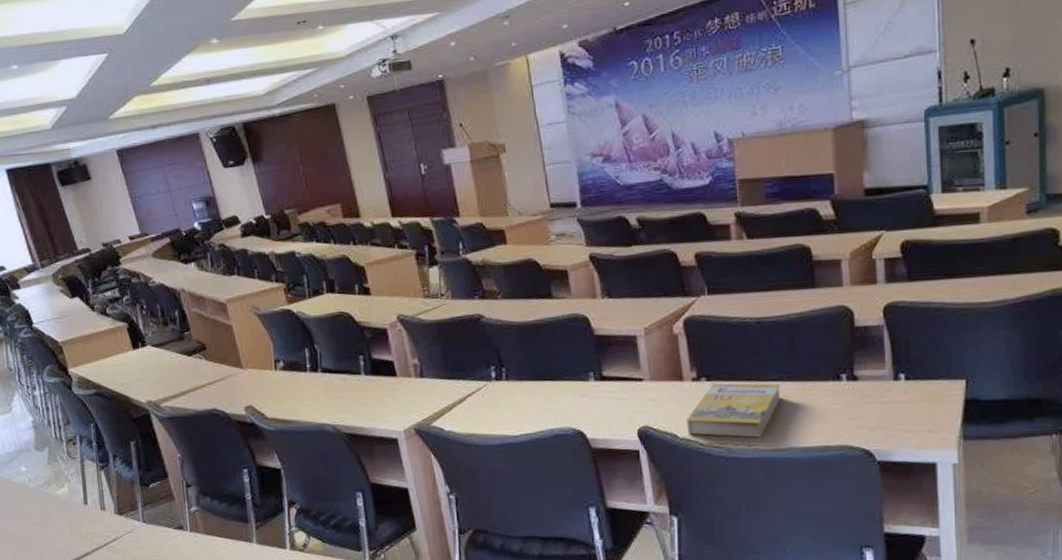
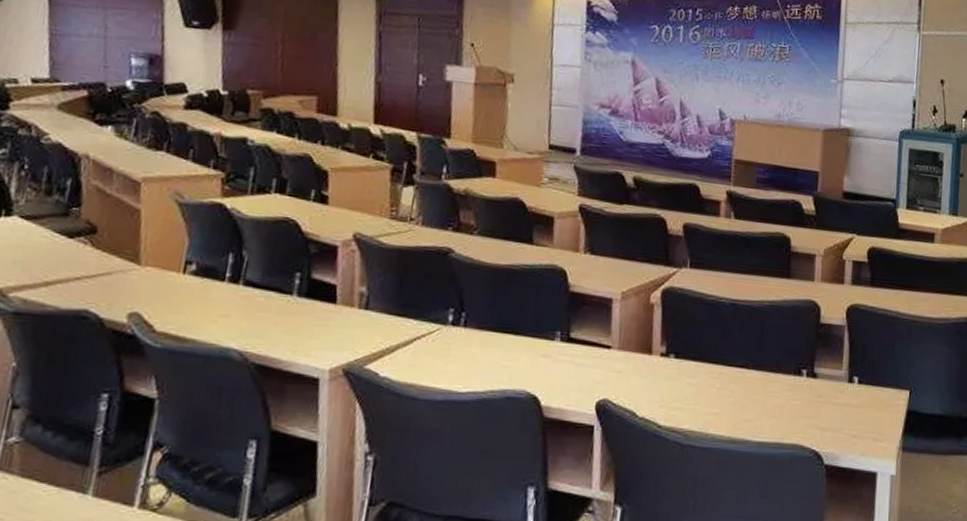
book: present [687,383,781,438] -> none [647,362,746,426]

